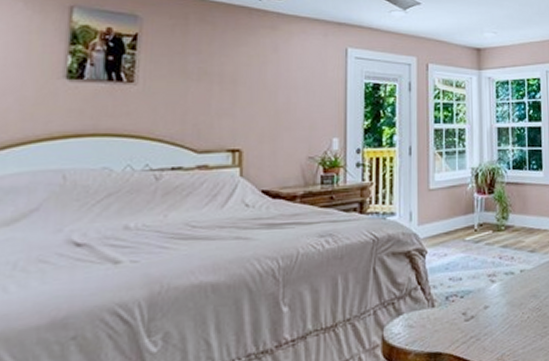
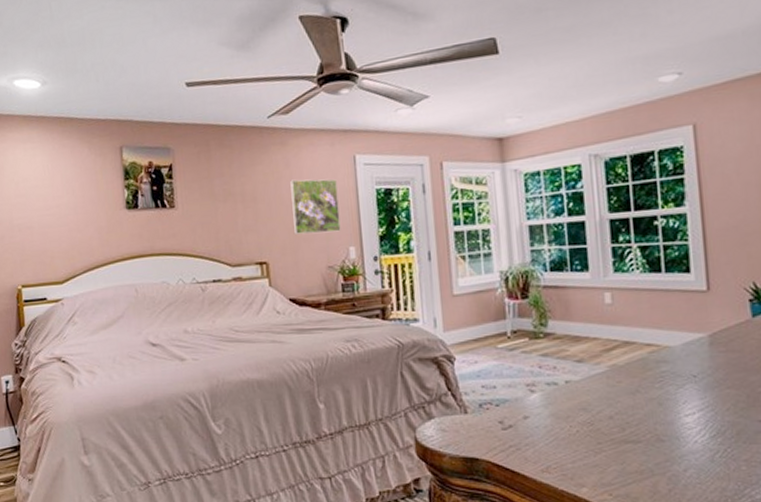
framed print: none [274,65,326,123] -> present [290,179,341,234]

